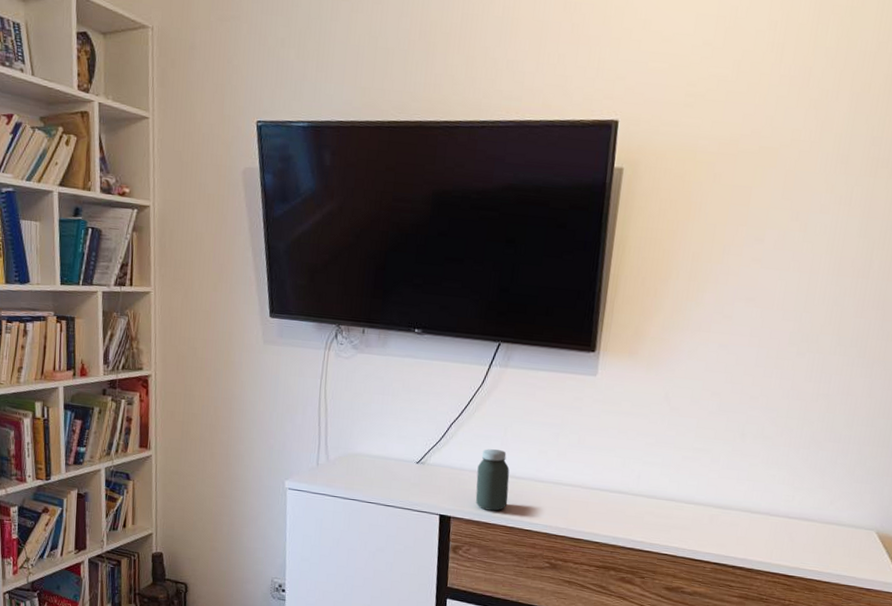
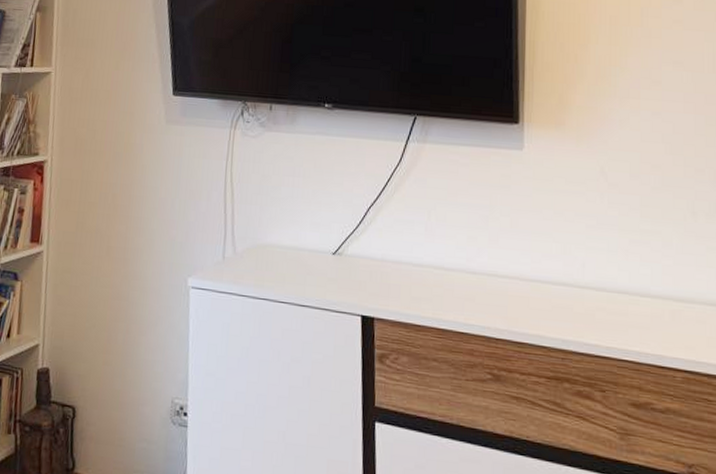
jar: present [475,449,510,511] -> none [400,236,438,310]

